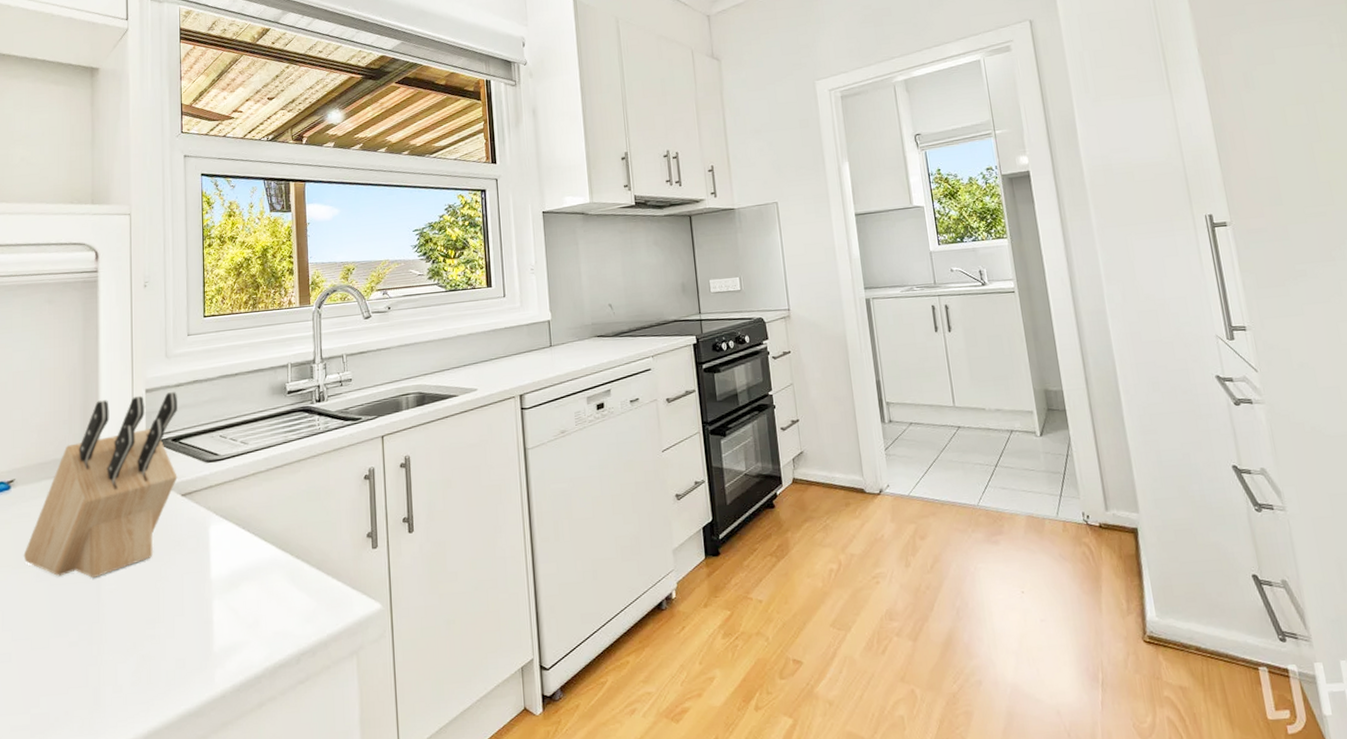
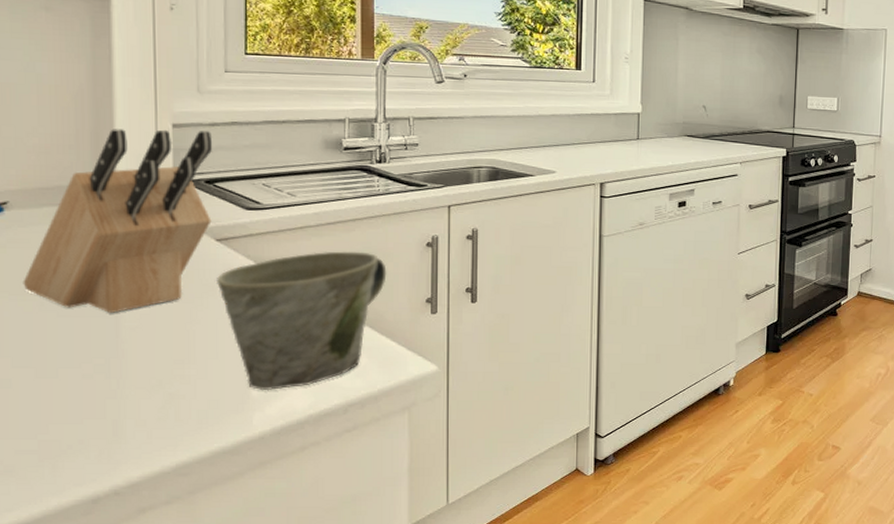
mug: none [182,491,330,646] -> present [217,251,387,391]

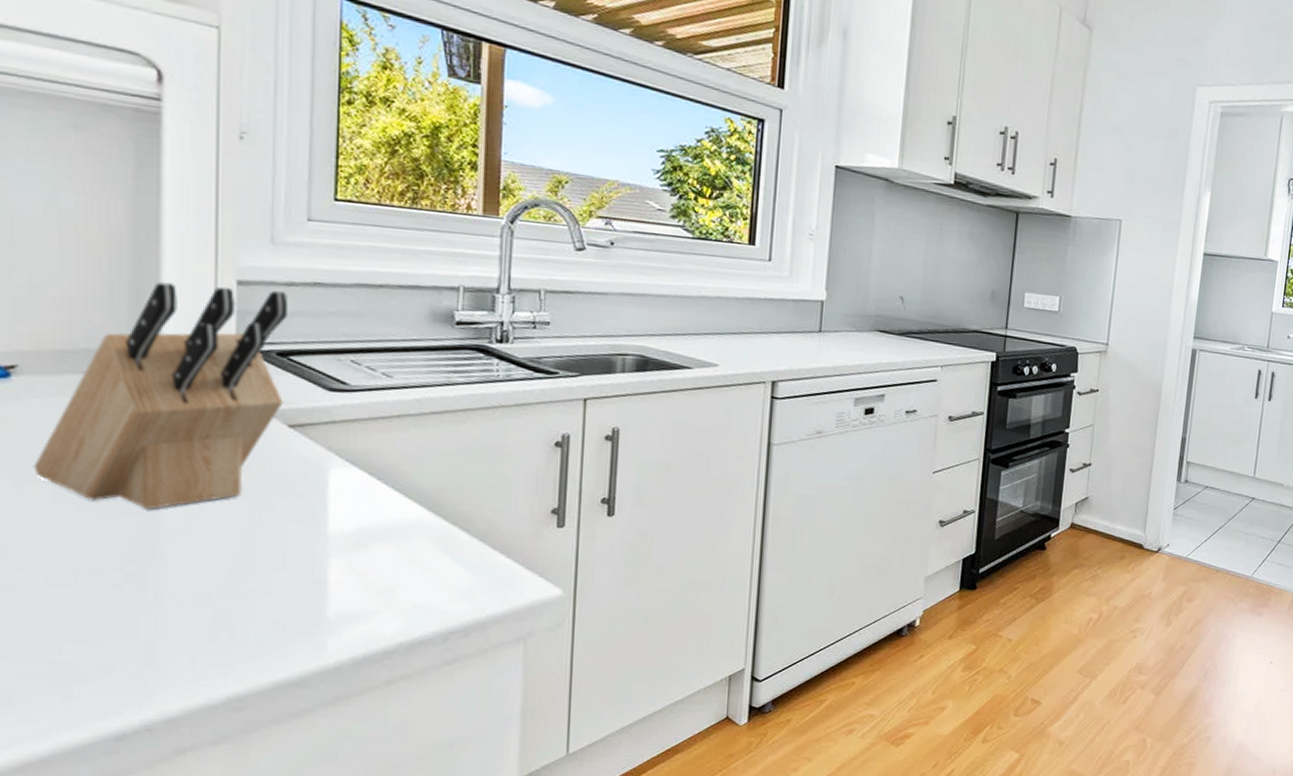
mug: present [217,251,387,391] -> none [288,446,504,612]

